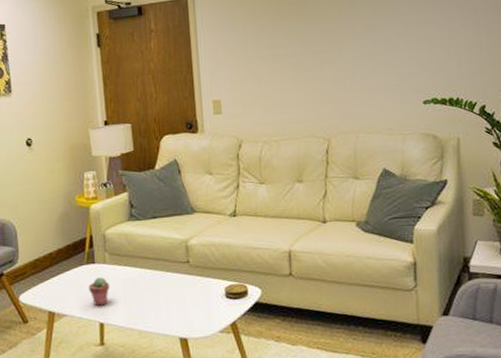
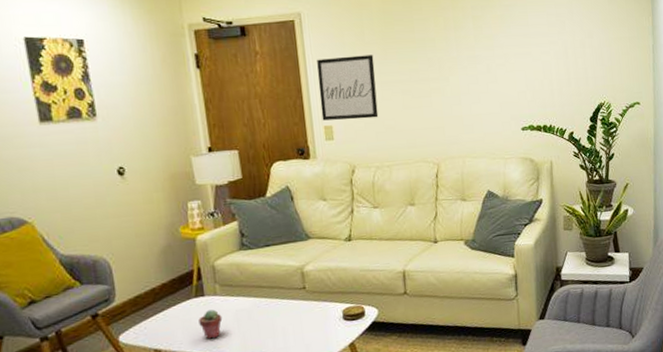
wall art: none [208,28,267,95] -> present [317,55,379,121]

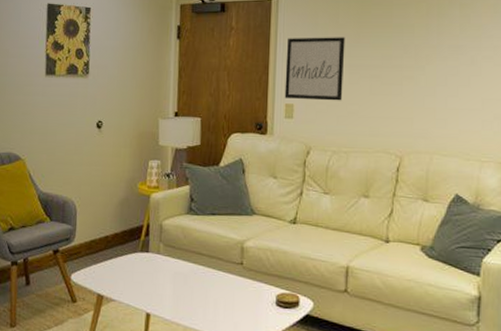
potted succulent: present [198,309,223,339] -> none [140,267,161,296]

